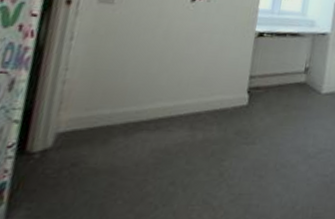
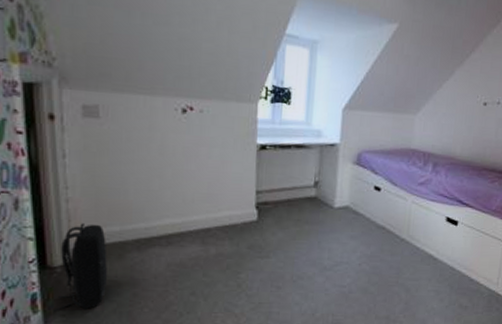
backpack: none [19,106,95,204] -> present [53,223,107,312]

